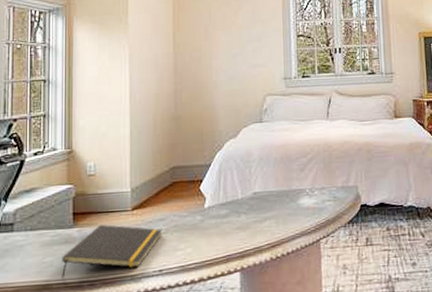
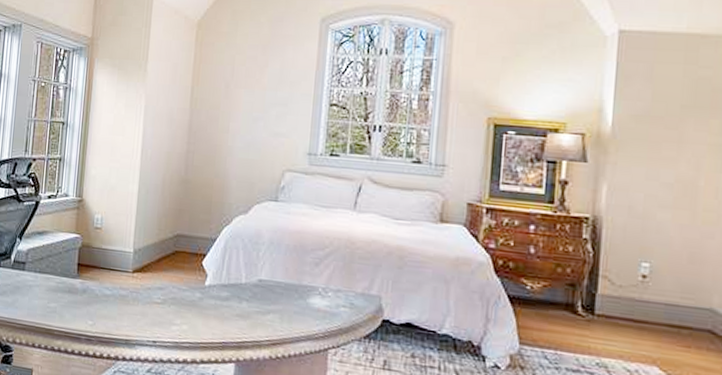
notepad: present [62,224,163,278] -> none [63,280,160,333]

